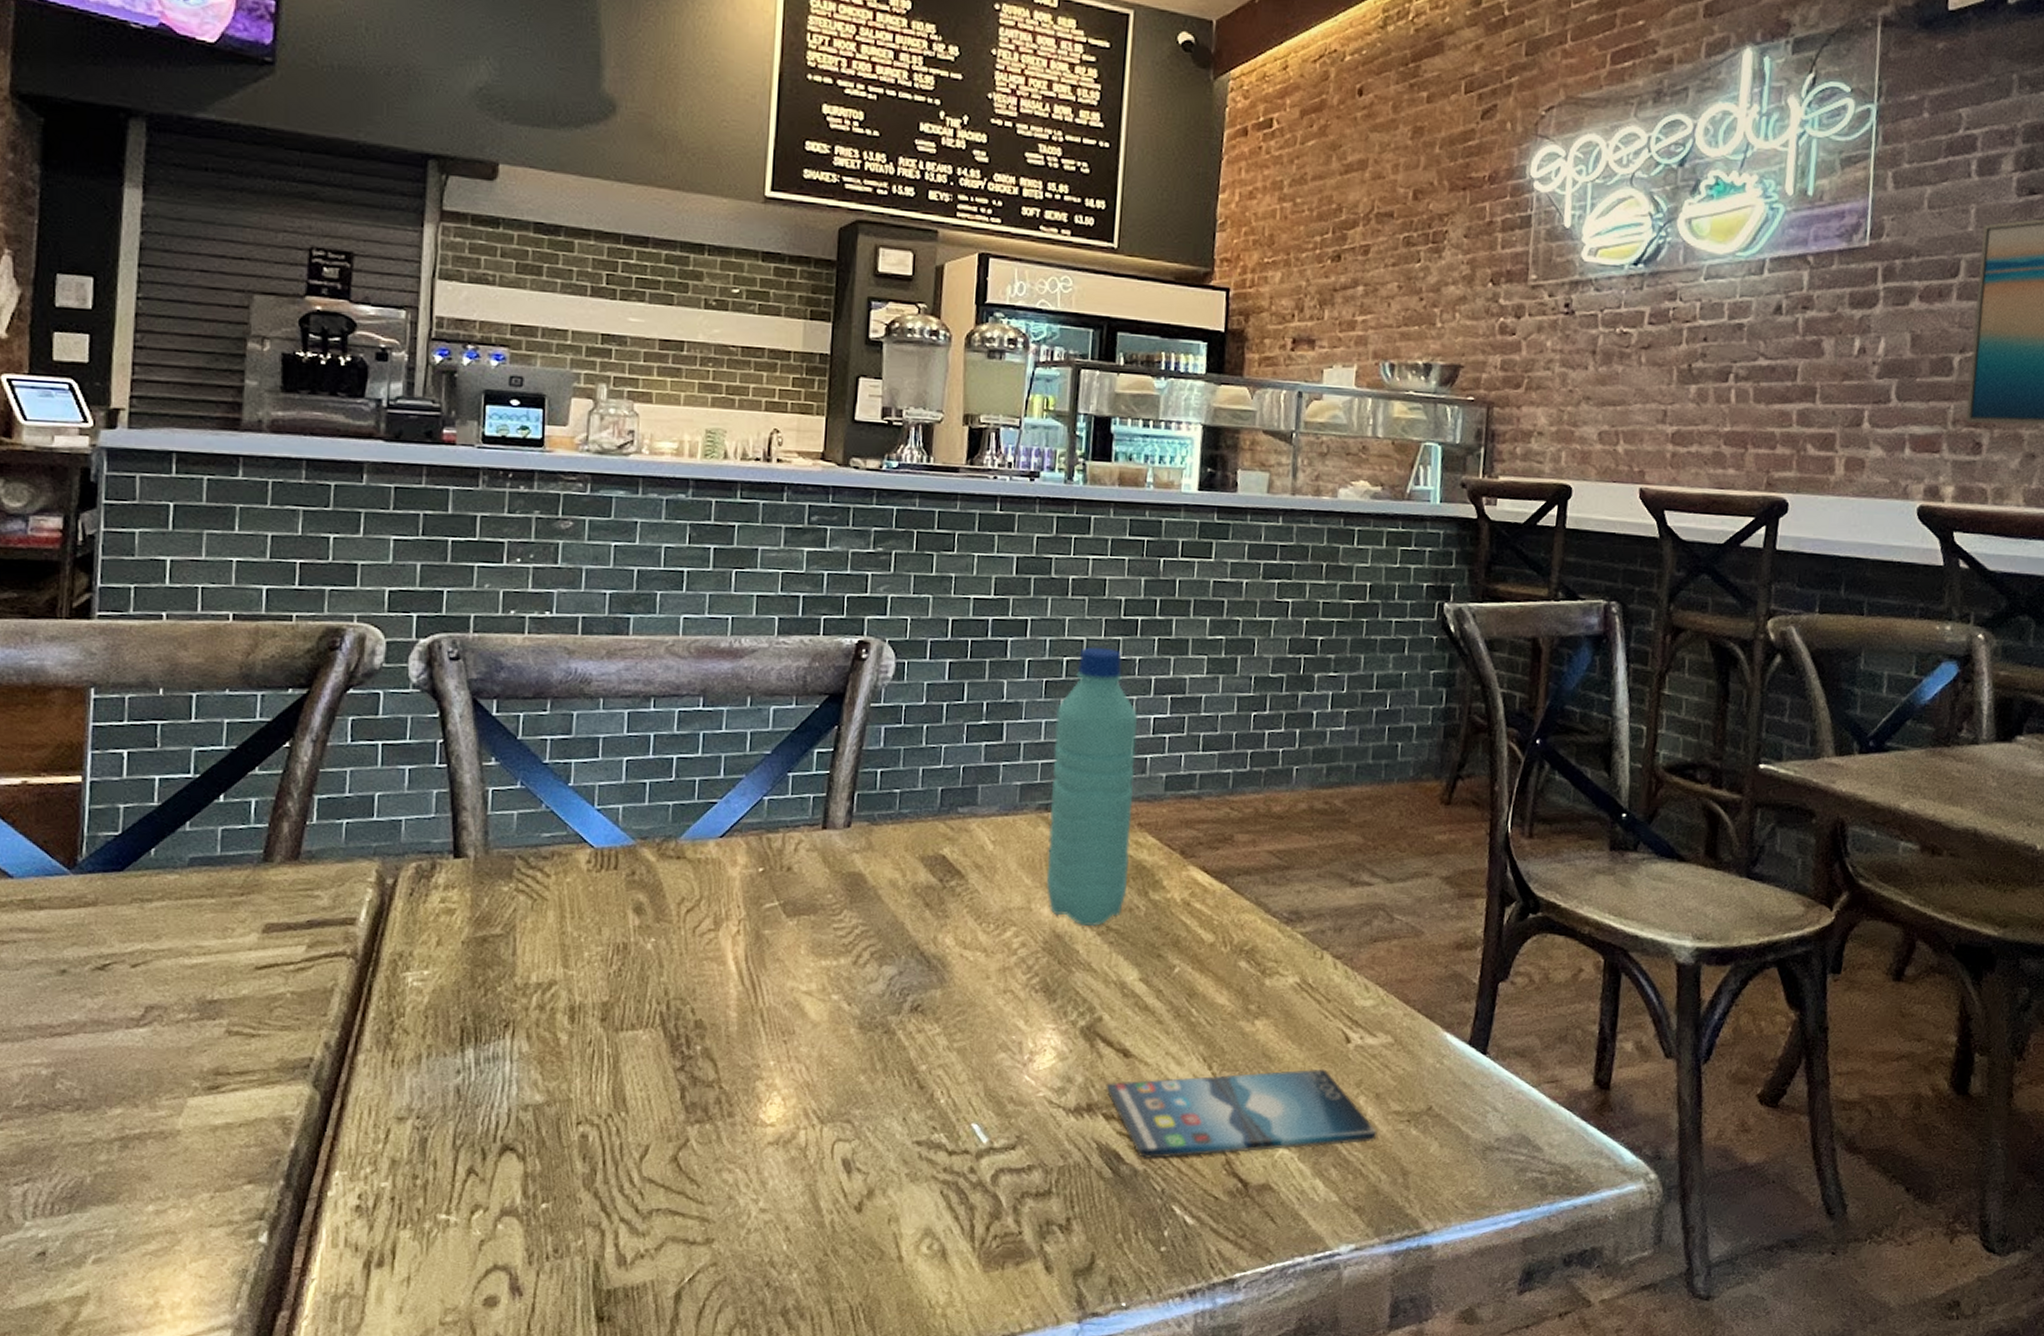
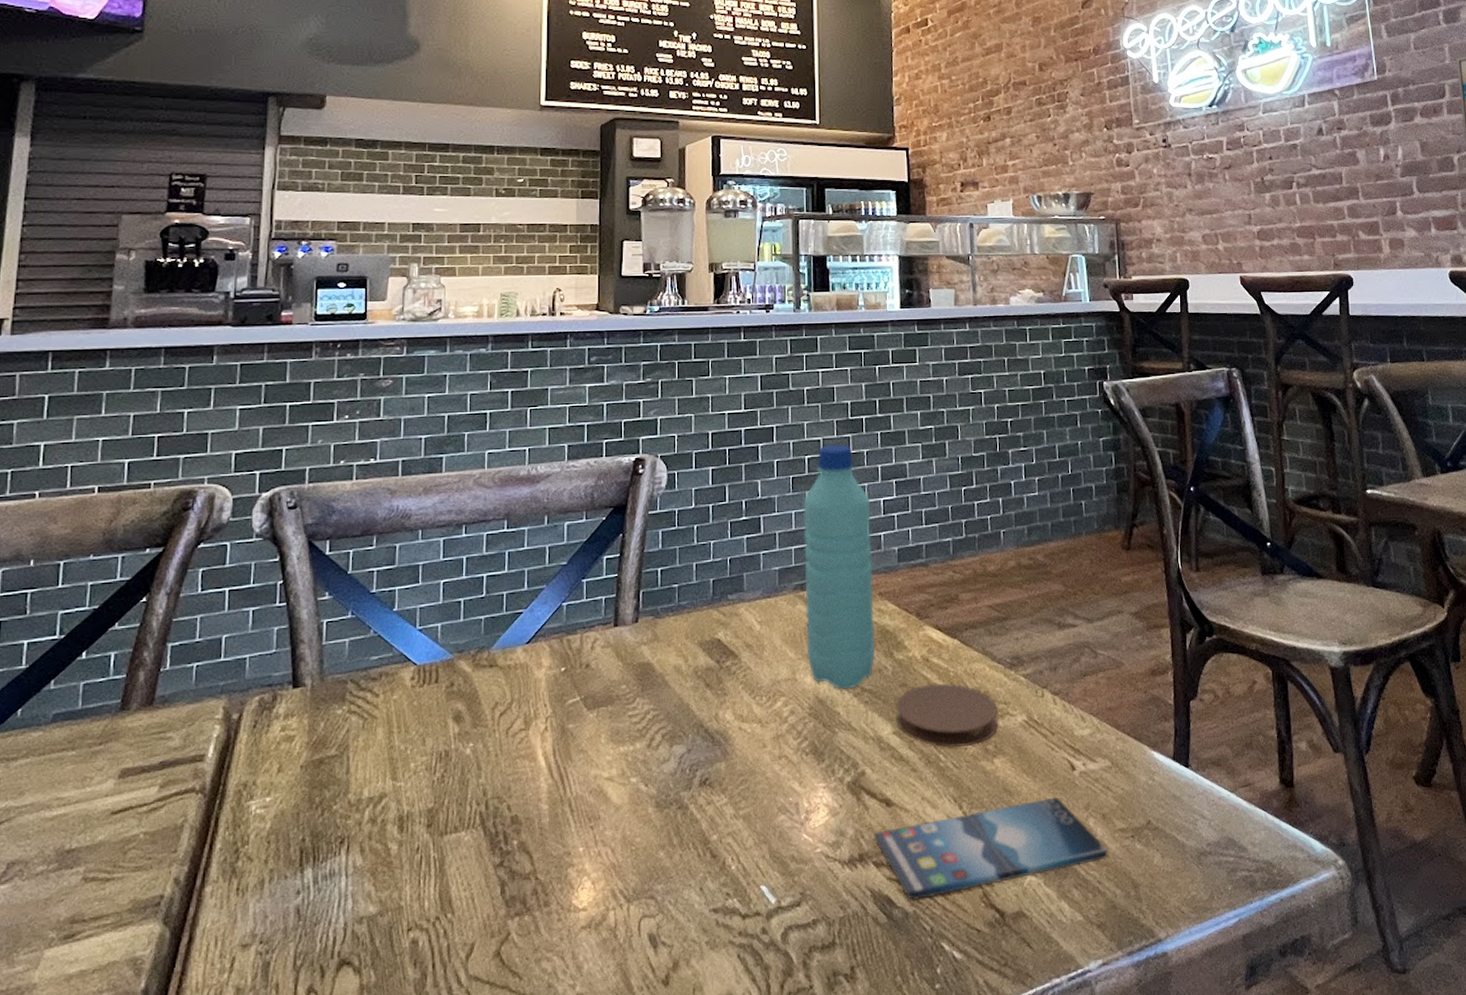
coaster: none [1144,931,1266,1003] -> present [896,683,999,748]

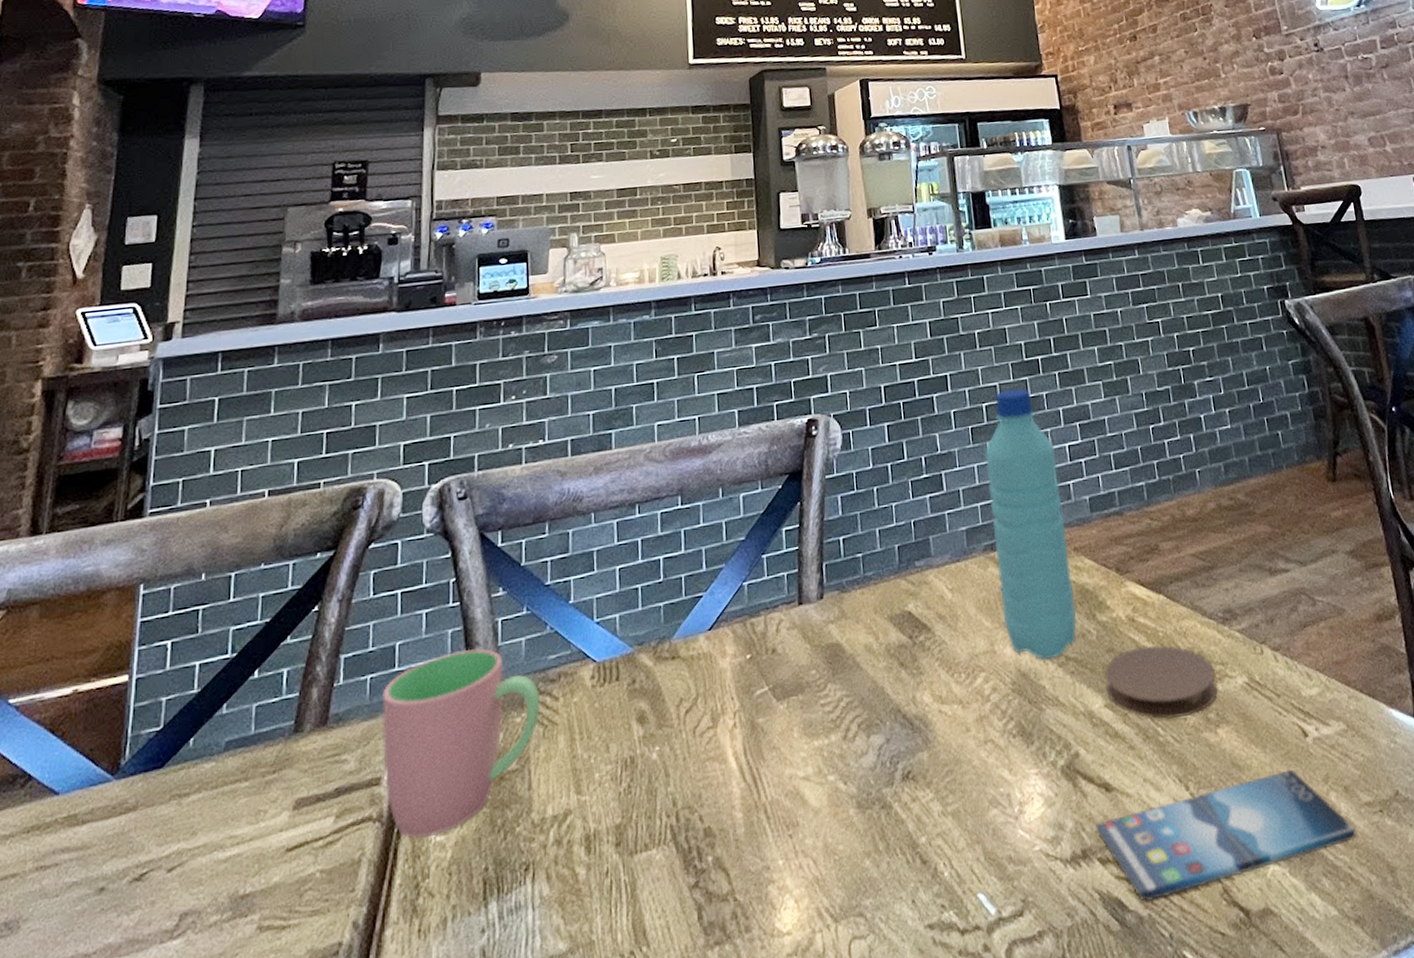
cup: none [206,645,362,810] -> present [381,648,541,839]

